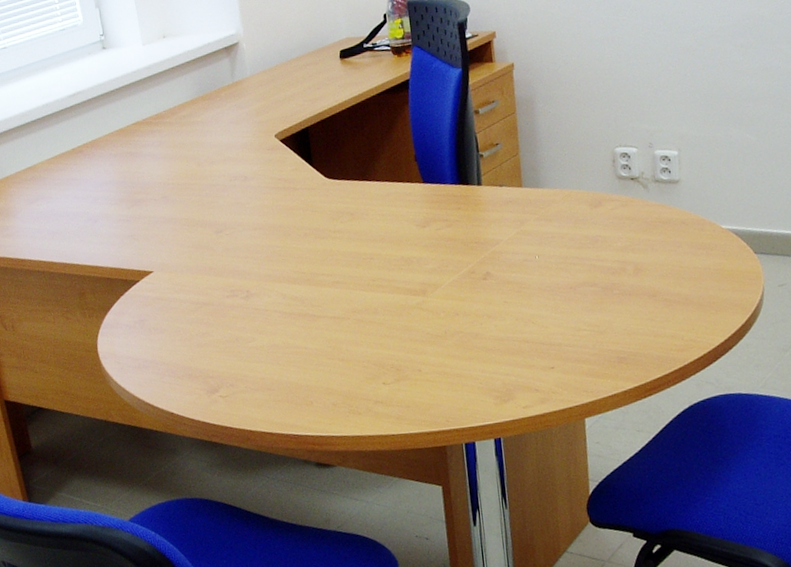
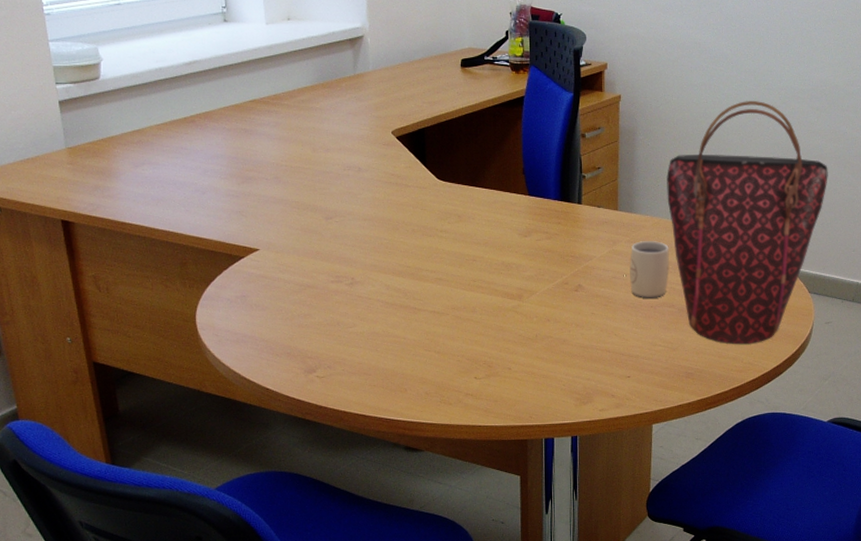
mug: none [541,215,588,280] -> present [630,241,669,298]
handbag: none [573,47,764,321] -> present [667,101,828,344]

